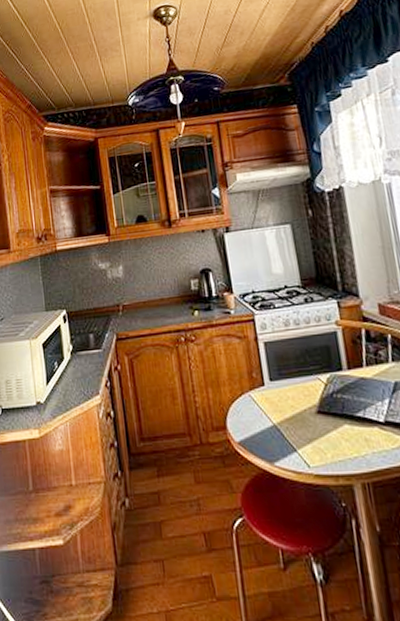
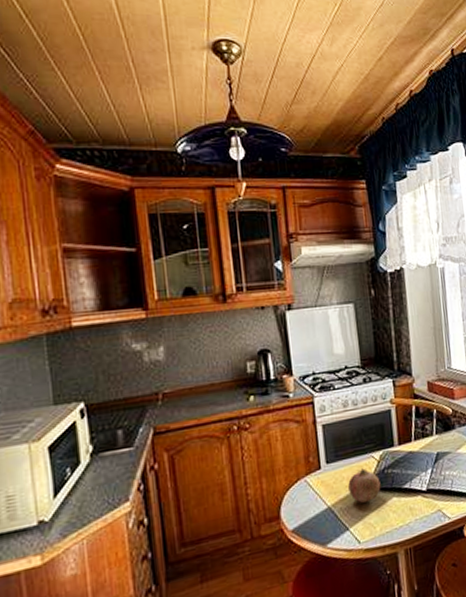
fruit: none [294,390,330,425] -> present [348,468,381,503]

